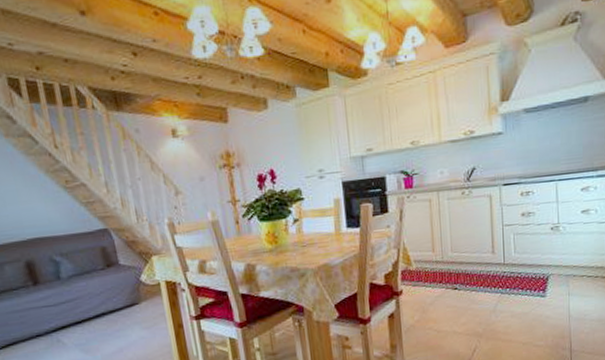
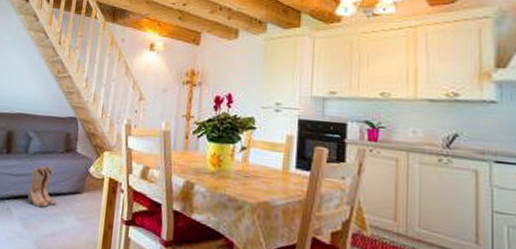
boots: none [73,286,115,330] -> present [27,166,57,208]

